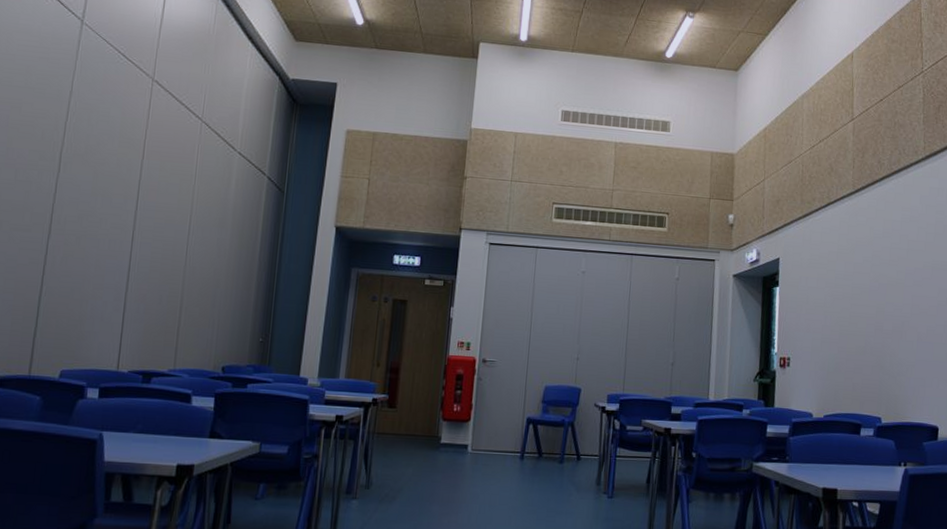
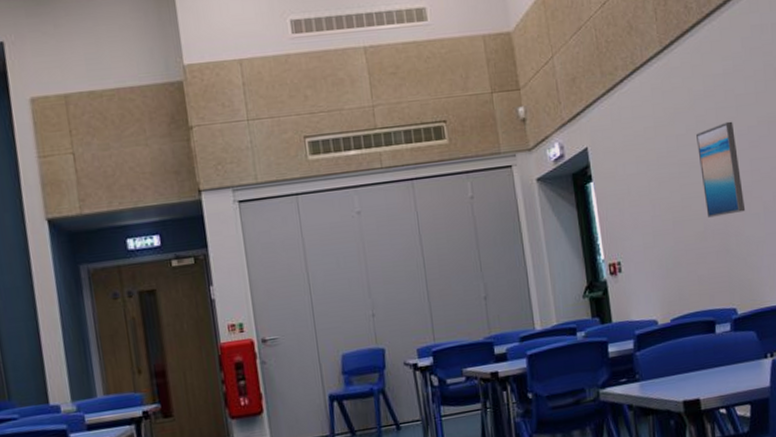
wall art: none [869,260,903,338] -> present [696,121,746,218]

